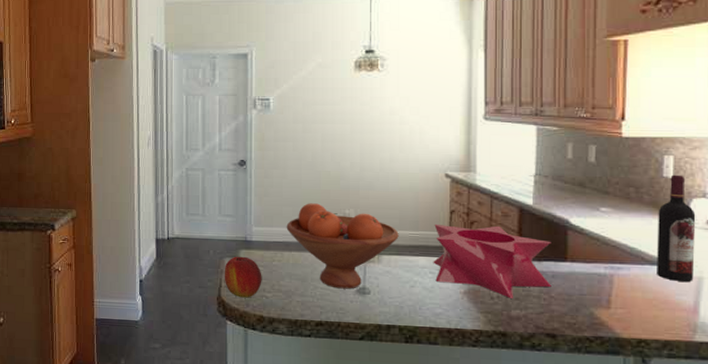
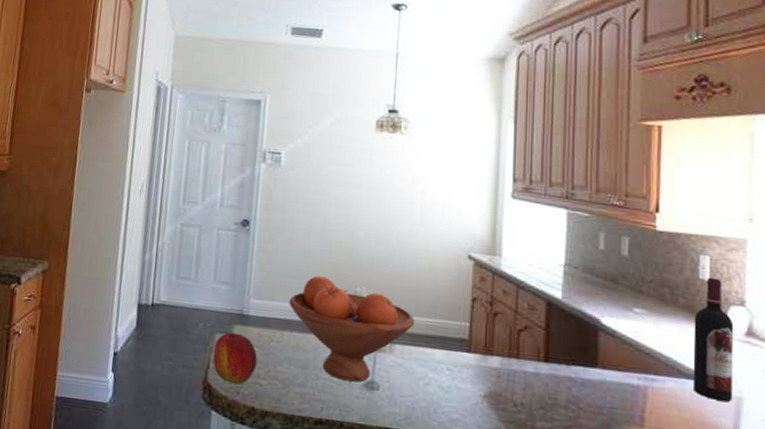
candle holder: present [433,223,551,298] -> none [451,312,581,407]

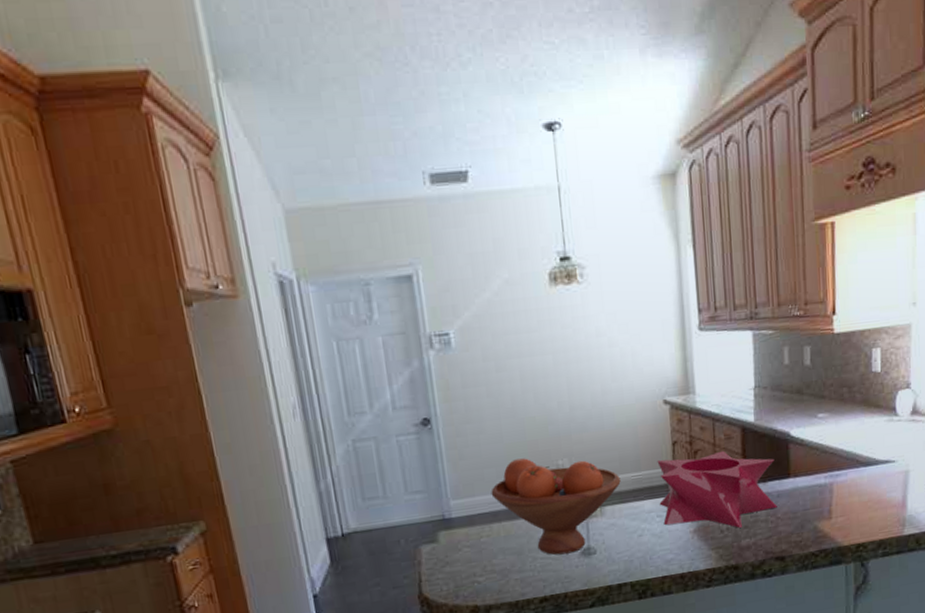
apple: present [212,332,257,384] -> none [421,538,471,590]
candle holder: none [451,312,581,407] -> present [657,450,777,528]
wine bottle: present [693,277,734,402] -> none [869,367,902,479]

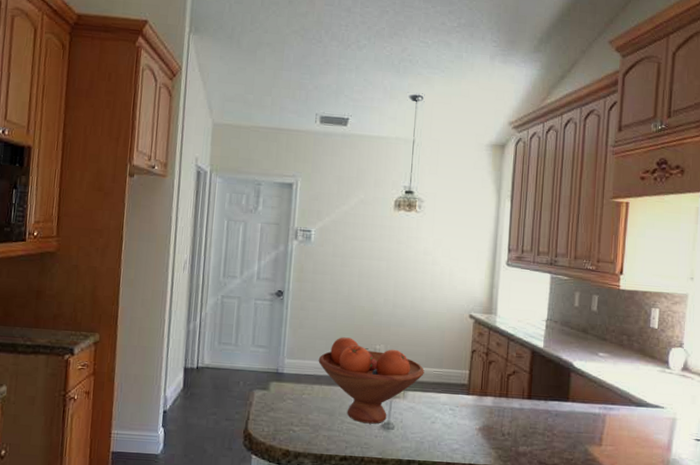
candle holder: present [657,450,777,528] -> none [453,362,557,435]

